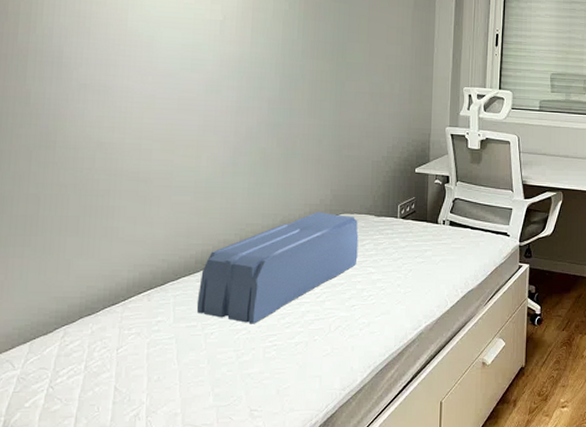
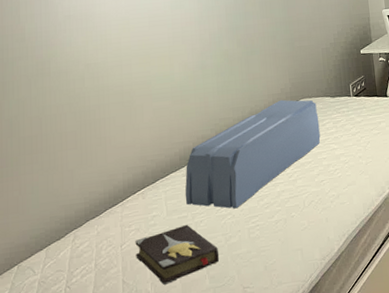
hardback book: none [133,334,228,398] -> present [135,224,220,286]

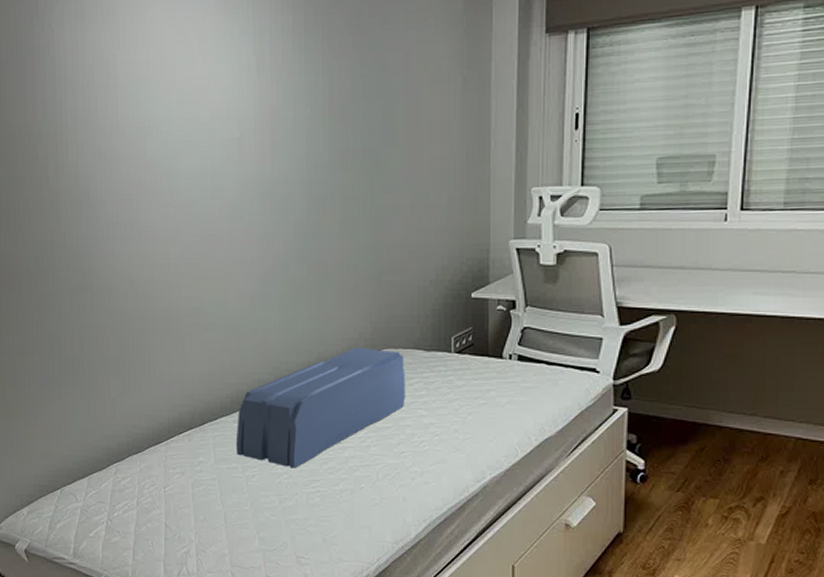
hardback book: present [135,224,220,286] -> none [179,476,272,538]

